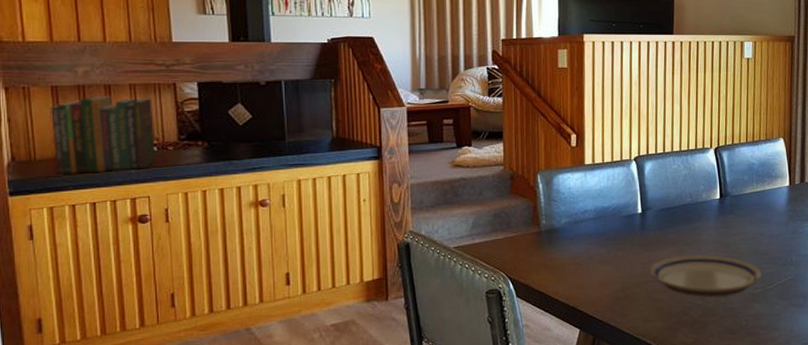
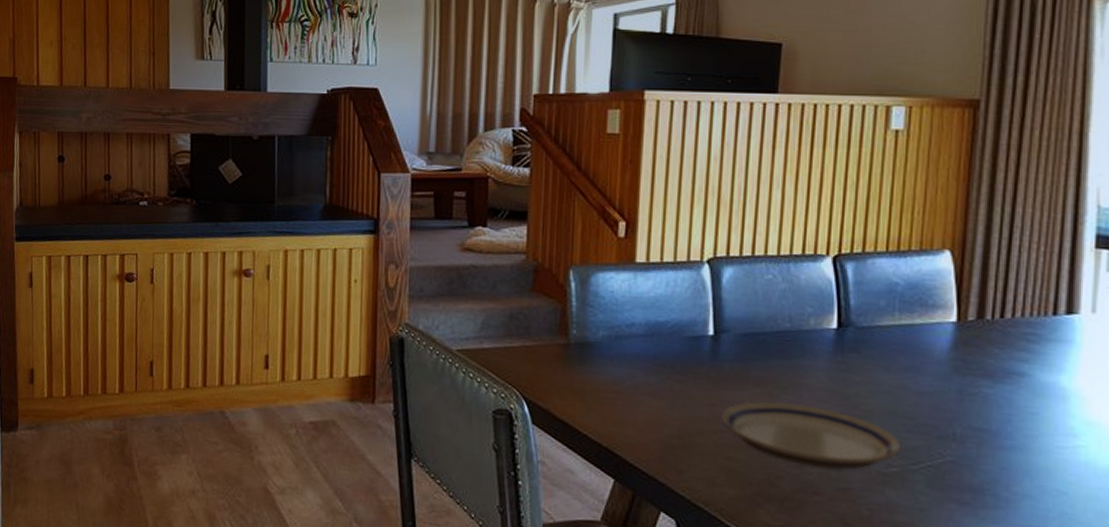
books: present [51,95,156,174] -> none [55,143,147,225]

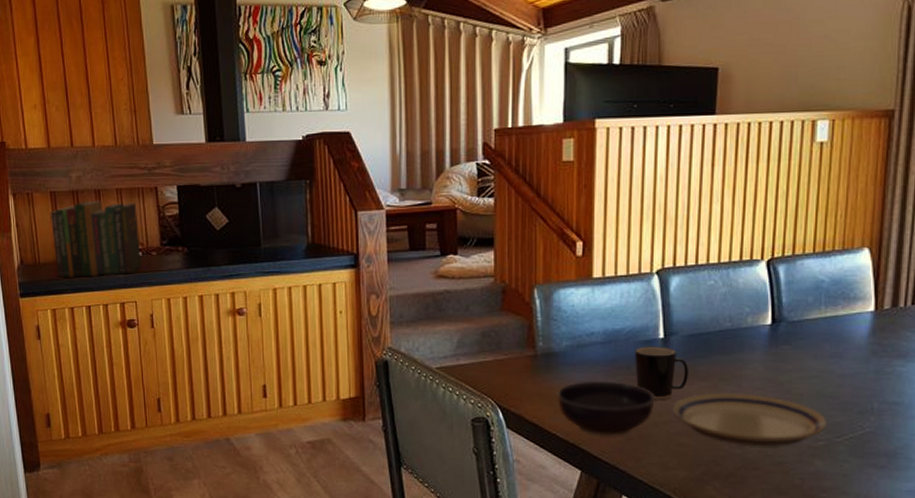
books: none [55,143,147,225] -> present [51,200,142,278]
bowl: none [589,377,702,443] -> present [556,380,655,437]
mug: none [679,342,741,406] -> present [635,346,688,401]

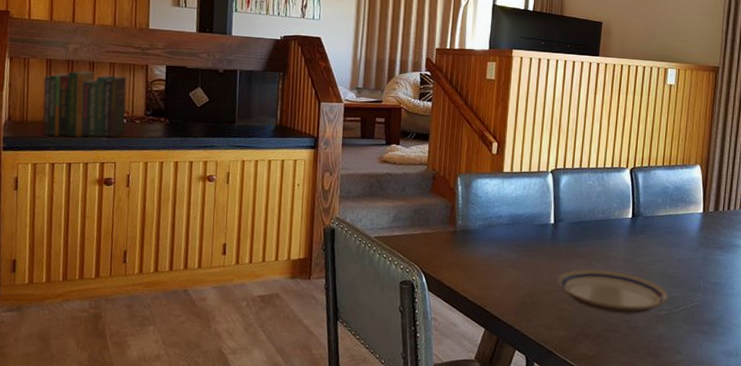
bowl: present [556,380,655,437] -> none [469,255,545,301]
mug: present [635,346,688,401] -> none [531,229,571,274]

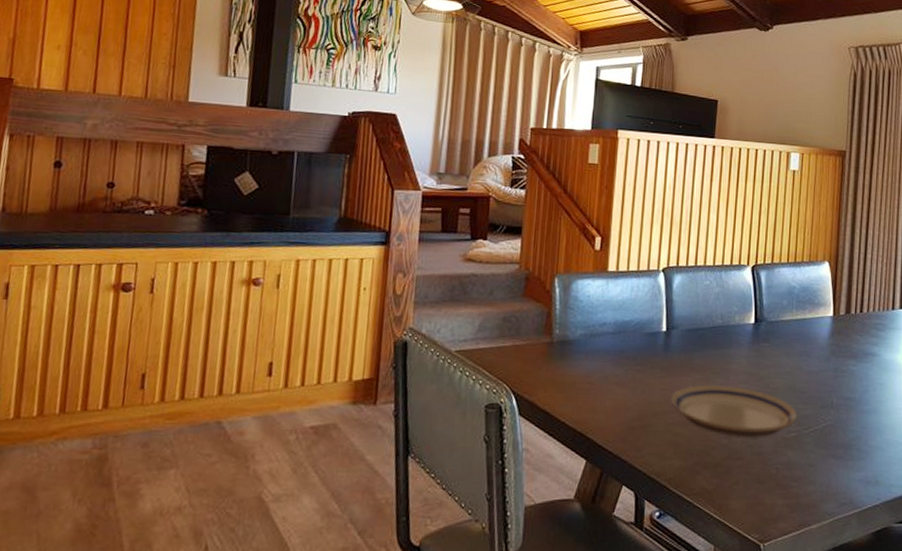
books: present [42,70,127,139] -> none [45,150,157,234]

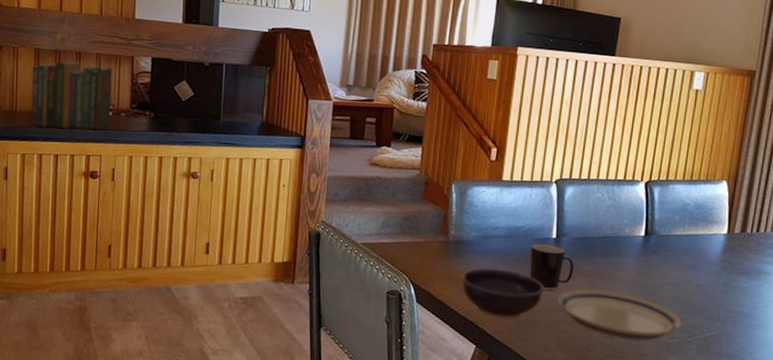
books: none [45,150,157,234] -> present [31,60,113,131]
bowl: none [568,369,656,426] -> present [461,268,544,319]
mug: none [640,338,686,391] -> present [529,243,574,292]

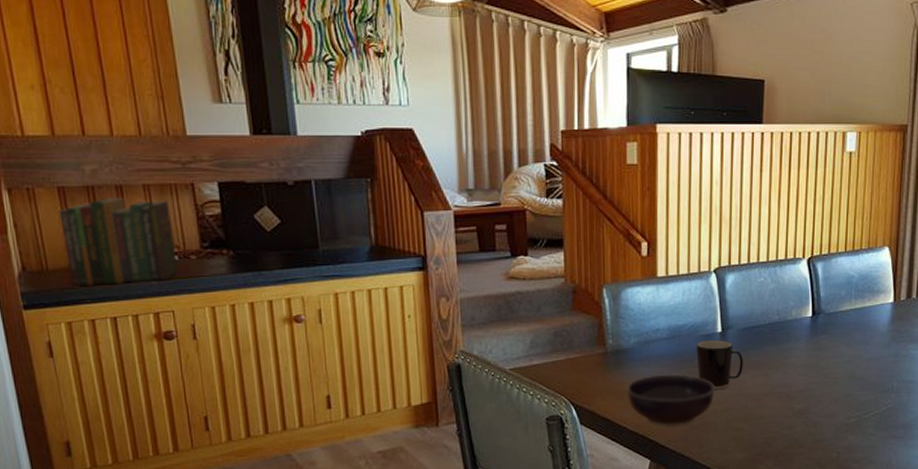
plate: present [557,289,682,341] -> none [730,379,857,426]

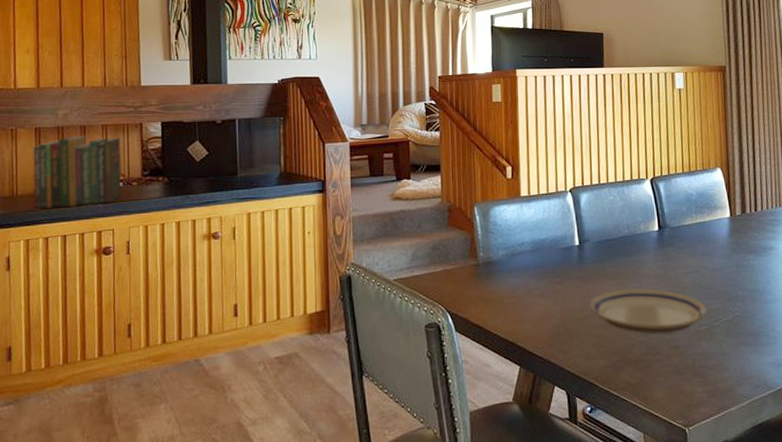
bowl: present [626,374,715,427] -> none [496,284,576,334]
mug: present [696,339,743,390] -> none [557,252,600,299]
plate: none [730,379,857,426] -> present [590,288,707,333]

